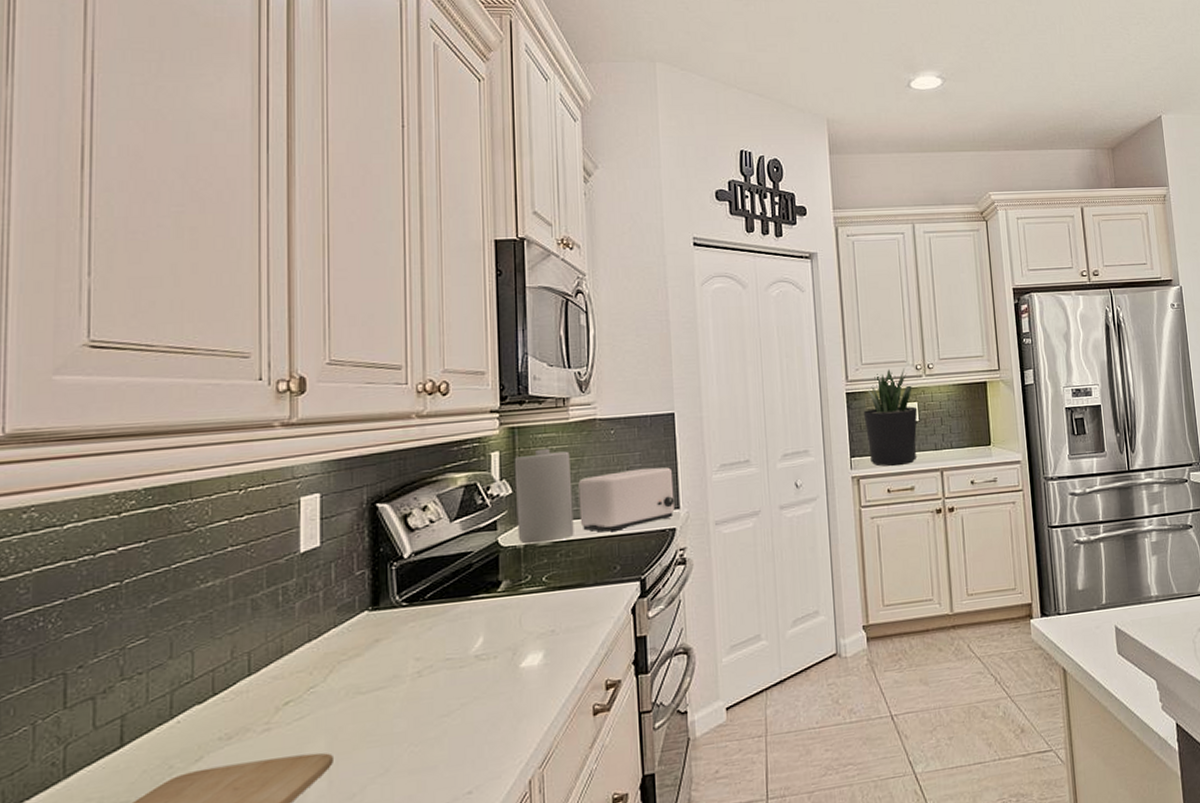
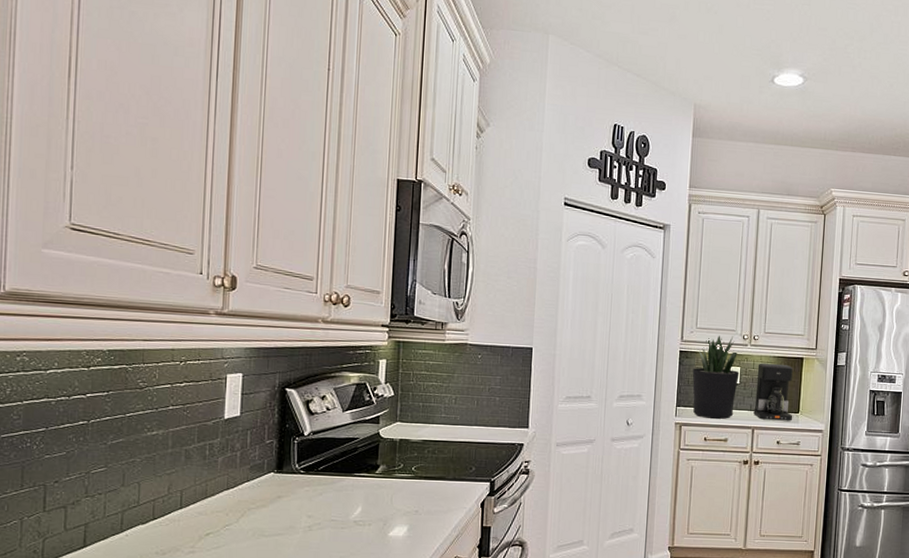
paper towel holder: present [514,448,574,545] -> none [395,362,443,440]
toaster: present [578,467,675,532] -> none [446,390,526,439]
coffee maker: none [937,391,985,459] -> present [753,362,794,421]

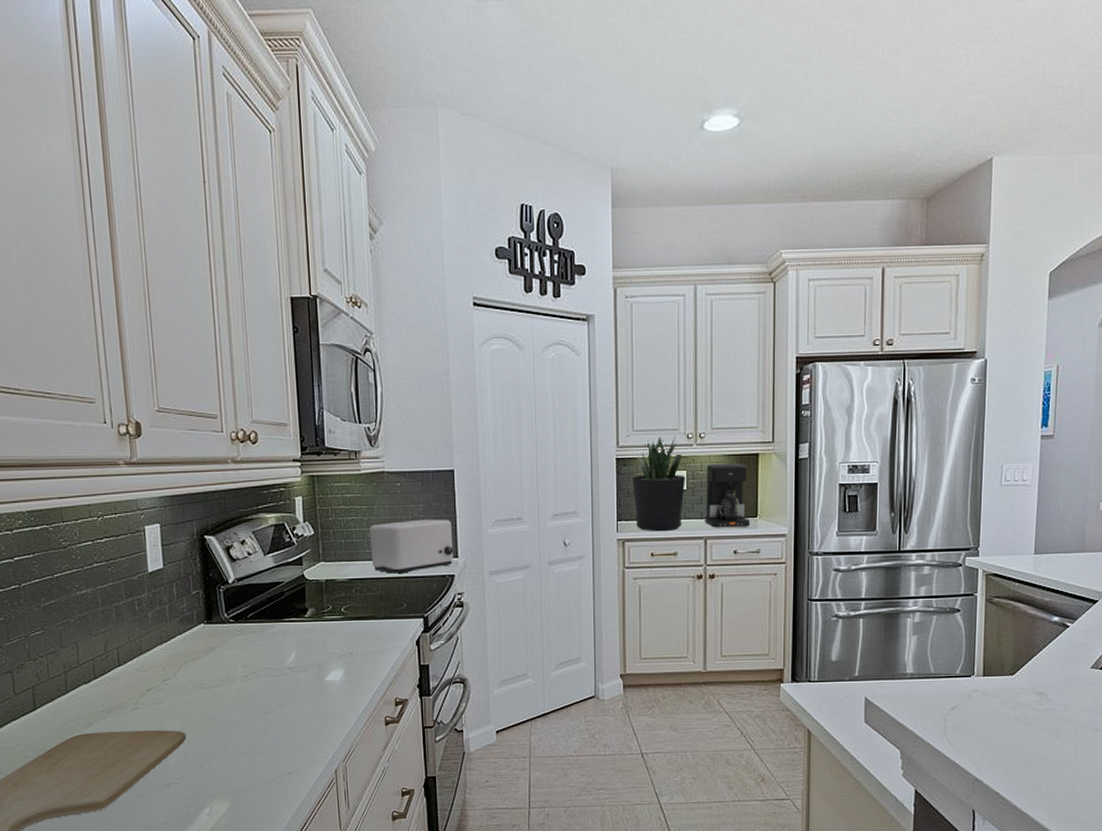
toaster: none [446,390,526,439] -> present [370,519,454,573]

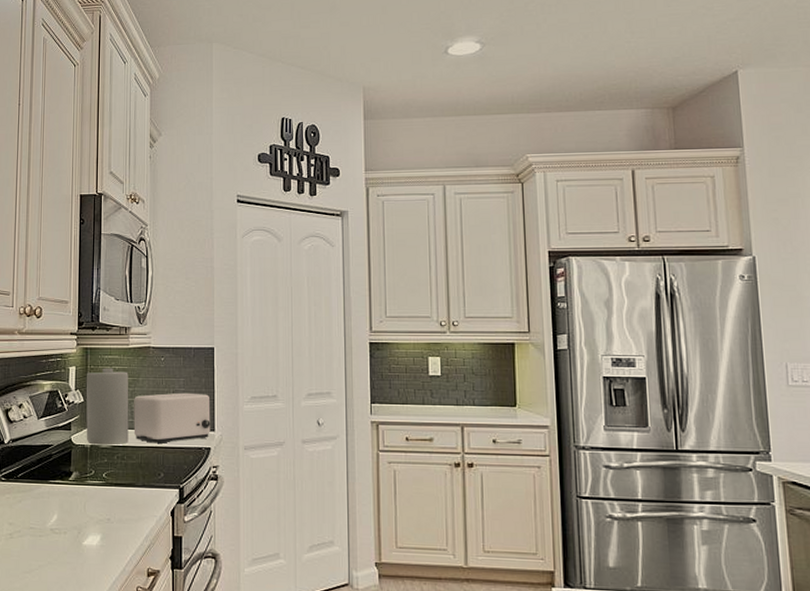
paper towel holder: none [314,496,367,579] -> present [86,368,129,446]
planter: present [632,436,686,531] -> none [385,323,440,416]
coffee maker: present [705,462,751,528] -> none [460,351,510,416]

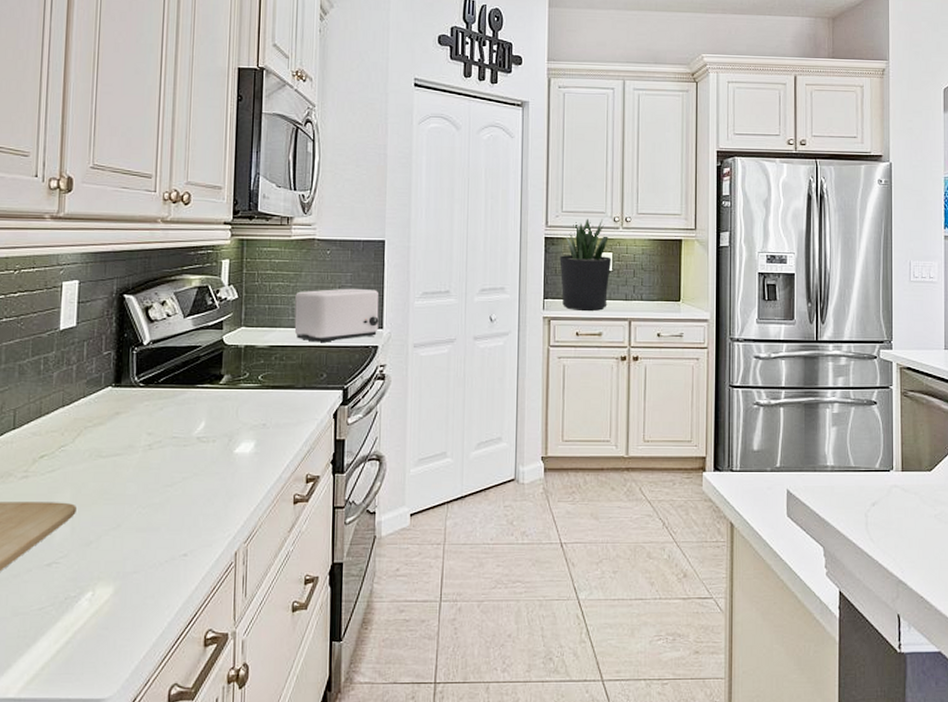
paper towel holder: present [86,368,129,446] -> none [240,261,290,345]
planter: none [385,323,440,416] -> present [559,218,612,311]

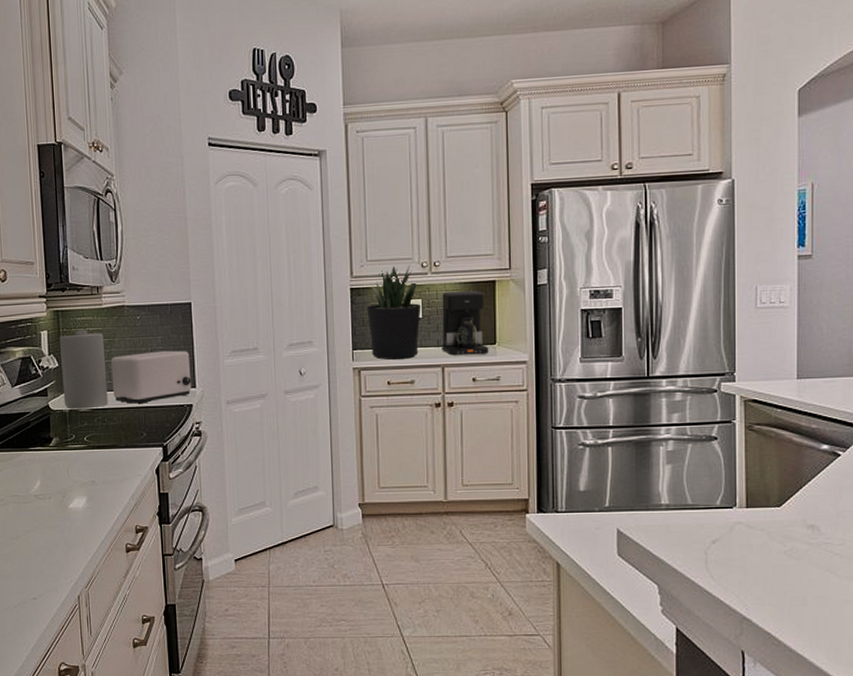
paper towel holder: none [240,261,290,345] -> present [59,330,108,409]
coffee maker: none [629,247,674,311] -> present [442,290,489,356]

